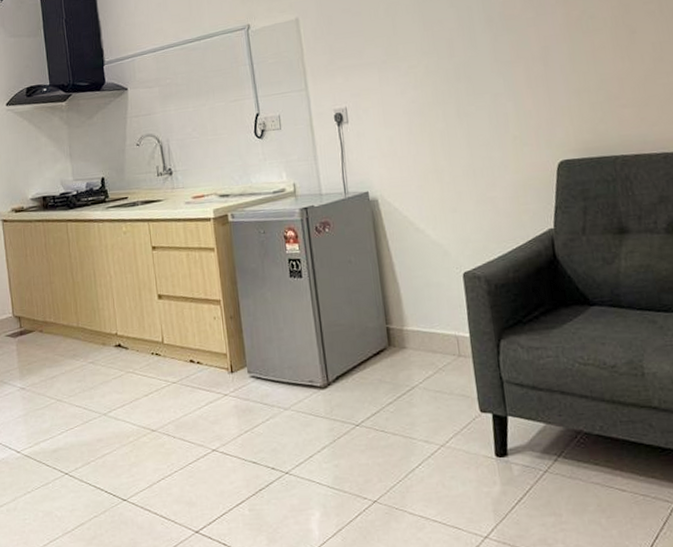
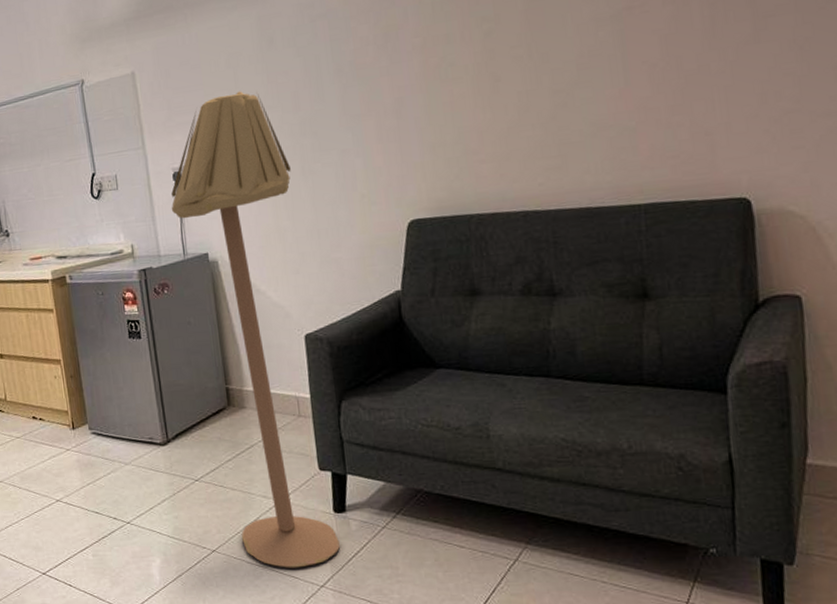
floor lamp: none [332,38,503,519] -> present [171,91,340,568]

